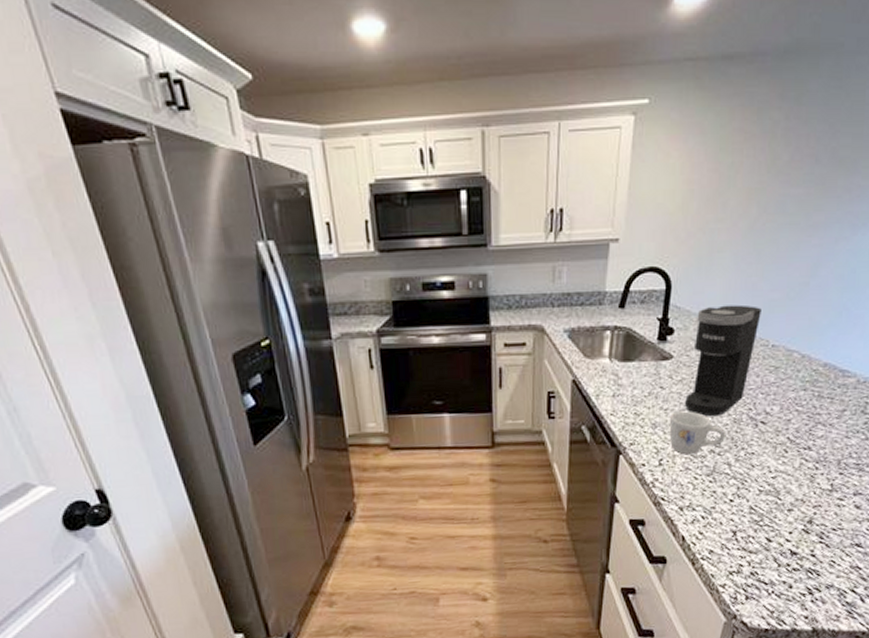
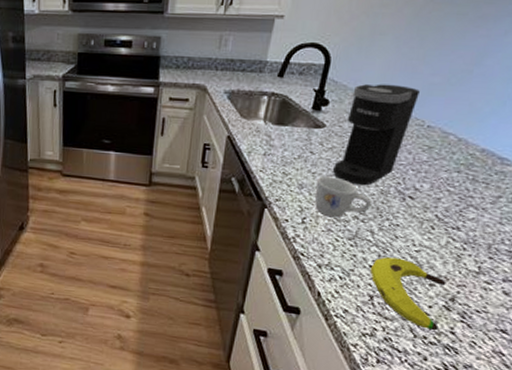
banana: none [730,487,803,556] -> present [370,257,446,330]

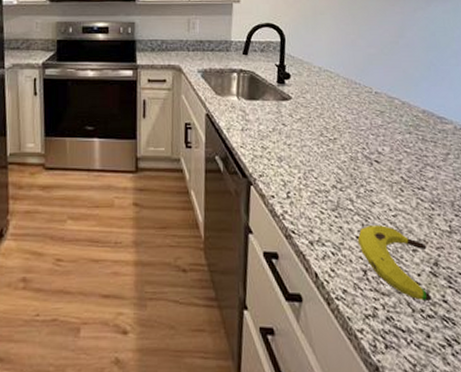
mug: present [315,176,371,218] -> none [294,147,345,189]
coffee maker: present [333,84,420,186] -> none [305,57,363,154]

